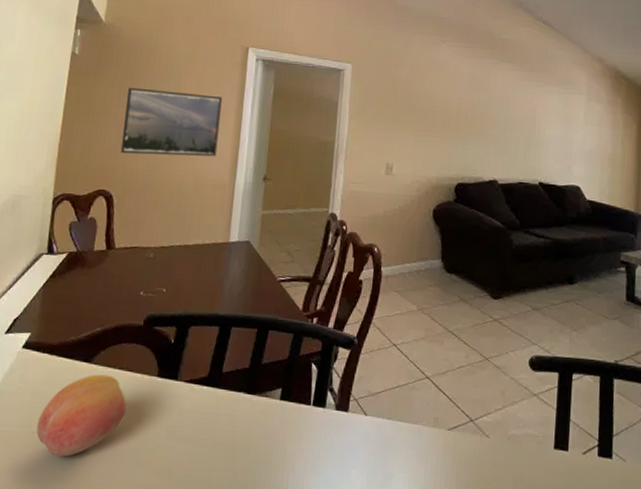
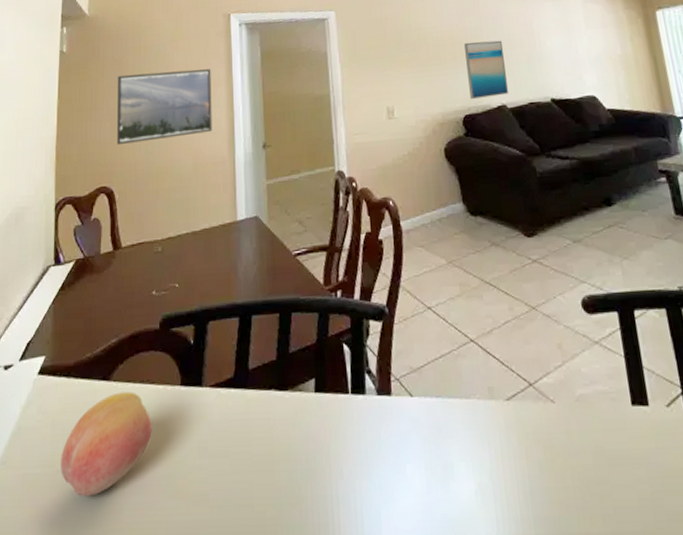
wall art: none [466,117,505,171] -> present [464,40,509,99]

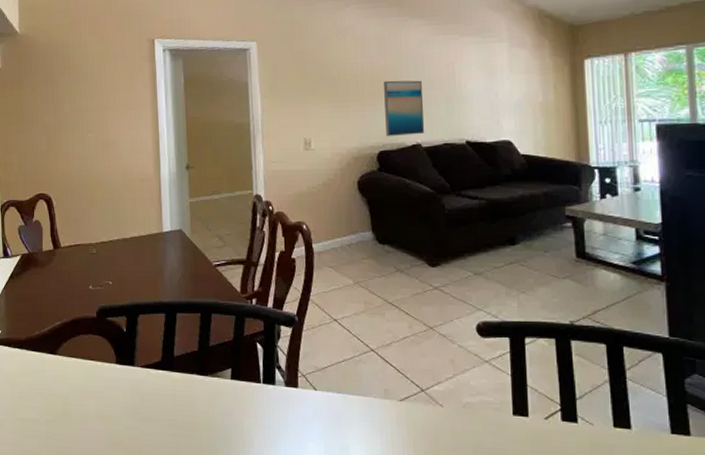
fruit: present [61,391,152,497] -> none [19,364,93,440]
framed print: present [116,69,212,144] -> none [50,91,139,157]

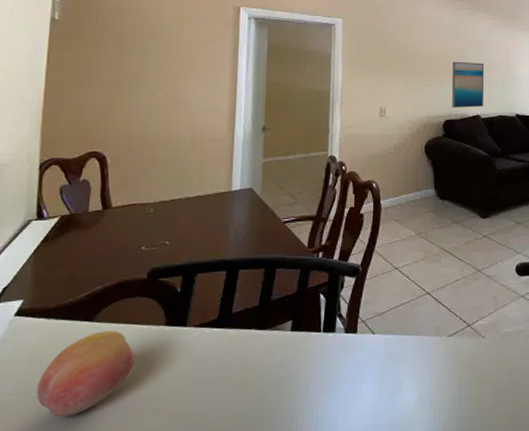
fruit: none [19,364,93,440] -> present [36,330,135,417]

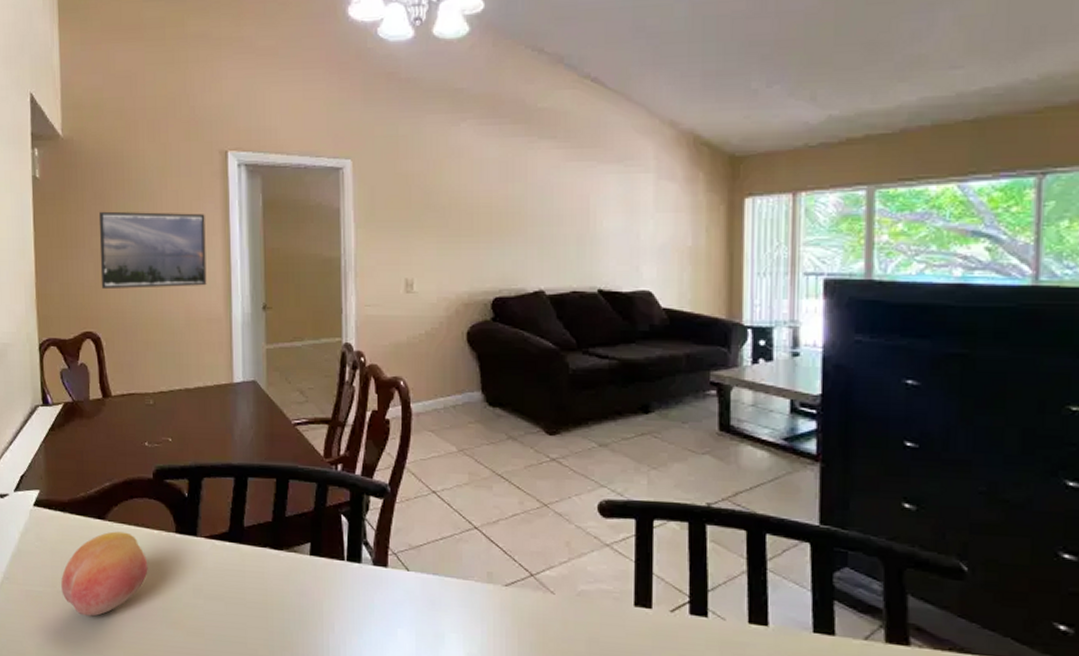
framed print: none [111,49,216,114] -> present [99,211,207,289]
wall art: present [452,61,484,108] -> none [504,213,550,280]

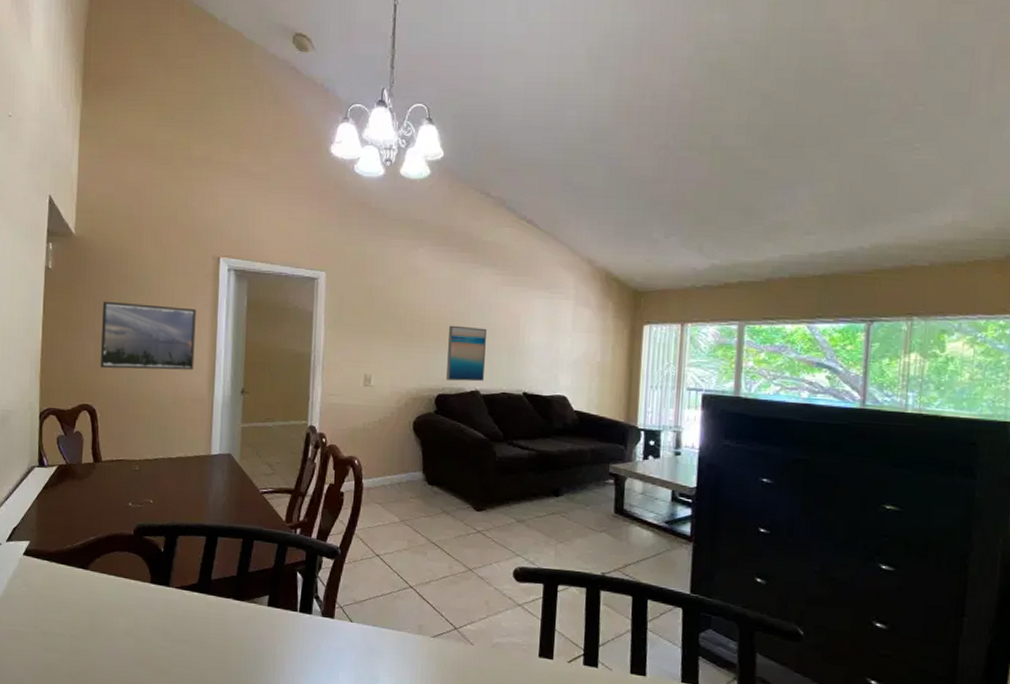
fruit: present [61,531,148,617] -> none [43,580,124,655]
wall art: none [504,213,550,280] -> present [446,325,486,382]

